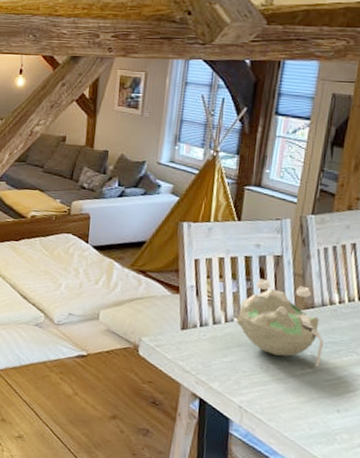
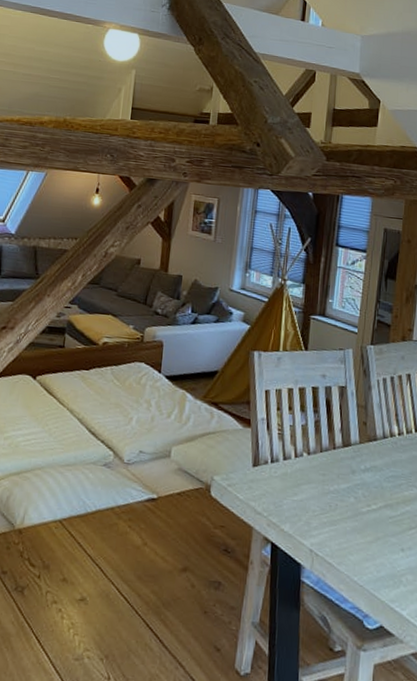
bowl: present [236,279,323,368] -> none [306,410,386,504]

